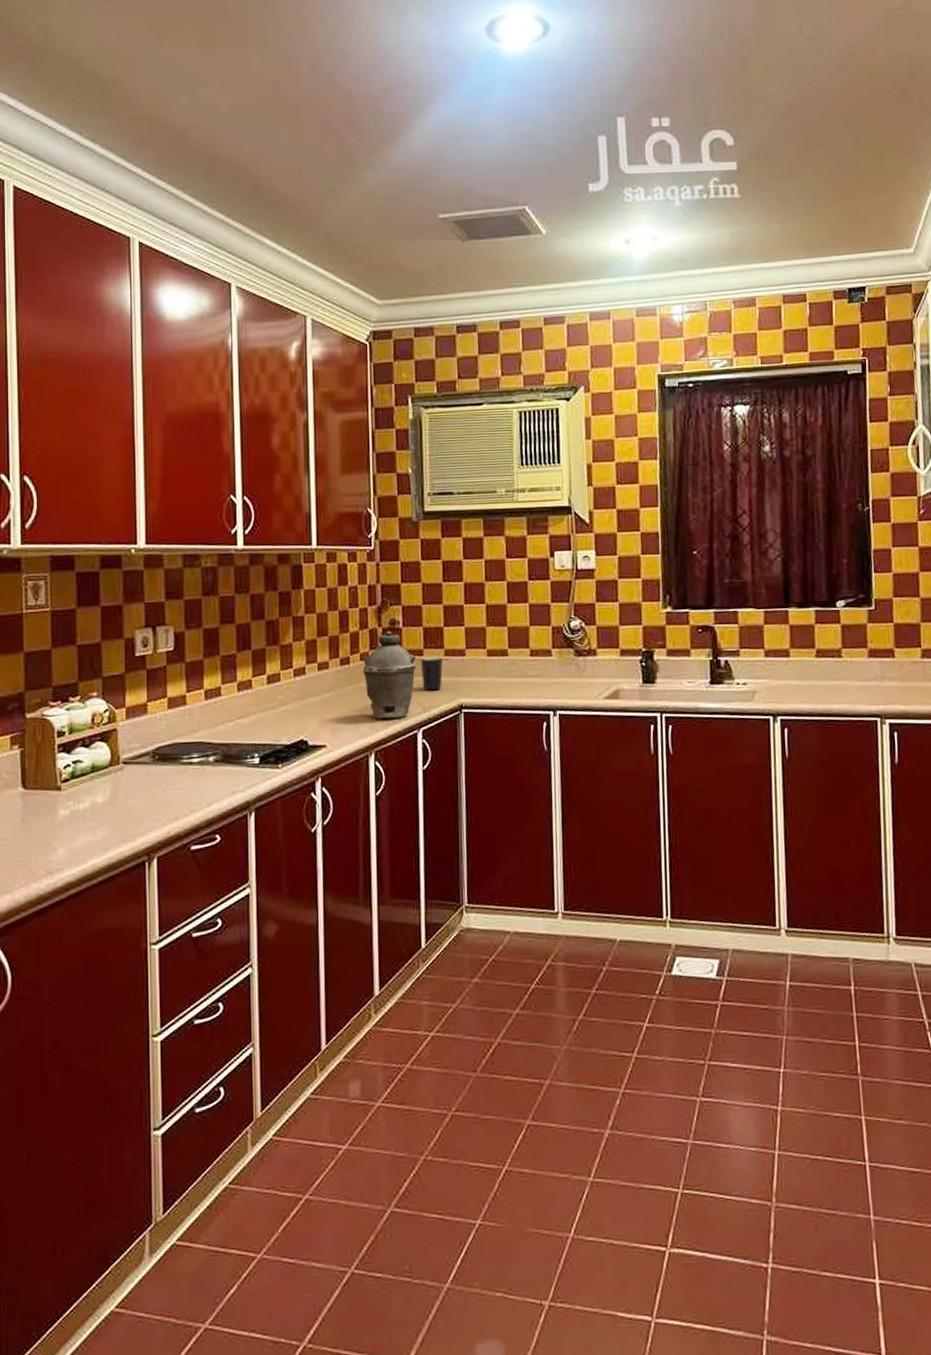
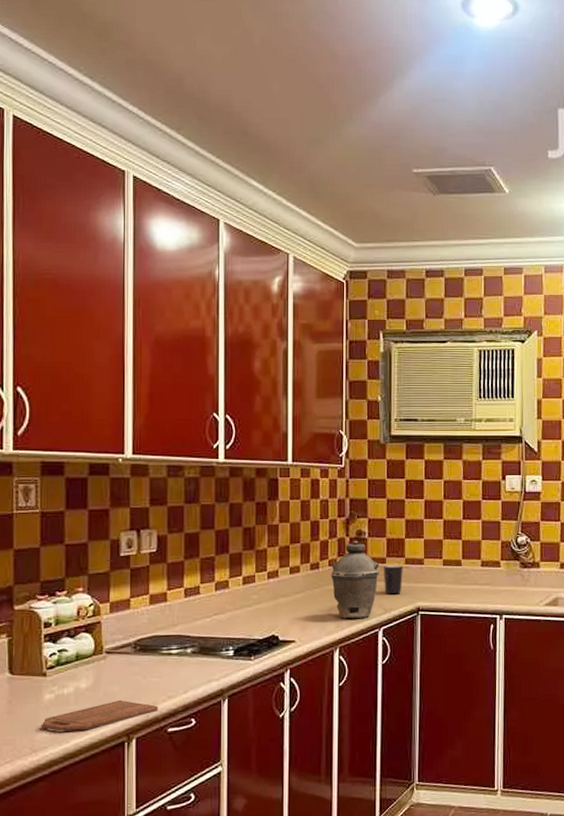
cutting board: none [58,815,180,851] -> present [42,700,158,732]

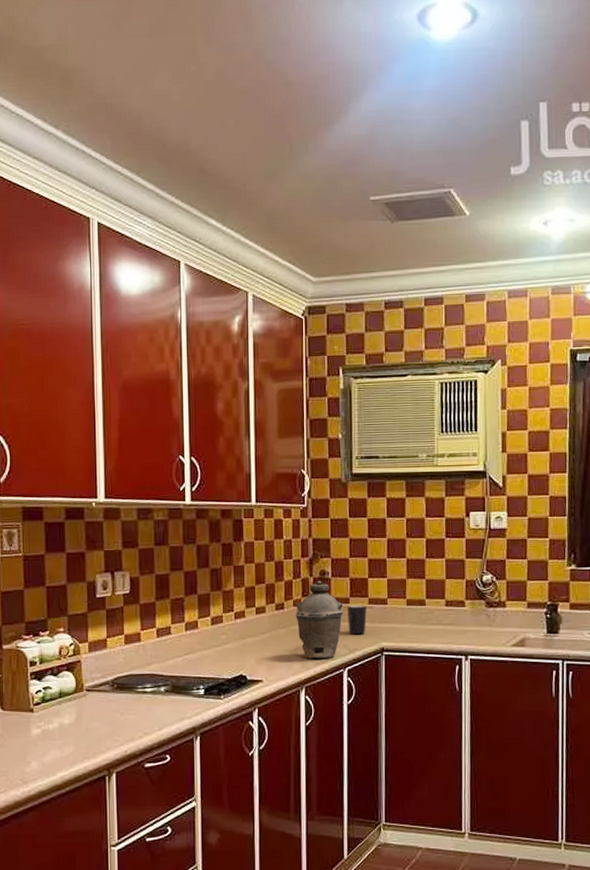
cutting board: present [42,700,158,732] -> none [31,736,135,765]

